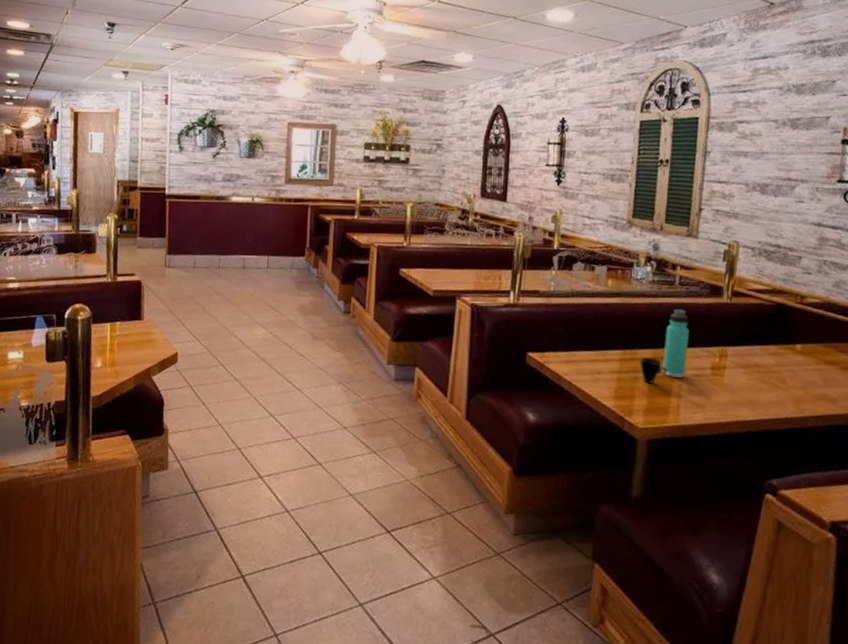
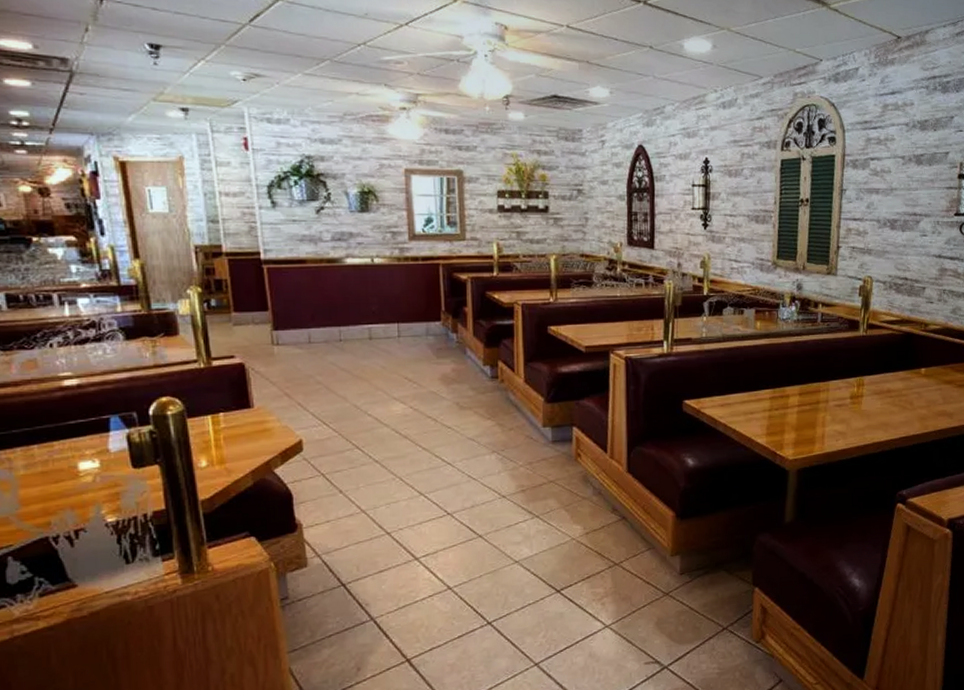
cup: present [640,357,667,384] -> none [788,393,813,418]
thermos bottle: present [662,308,690,378] -> none [808,344,831,410]

